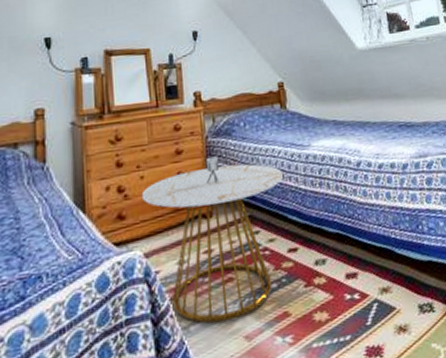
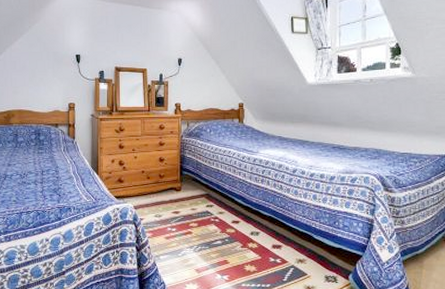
side table: present [141,156,283,324] -> none [134,150,234,258]

